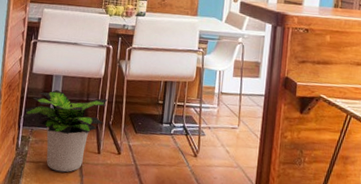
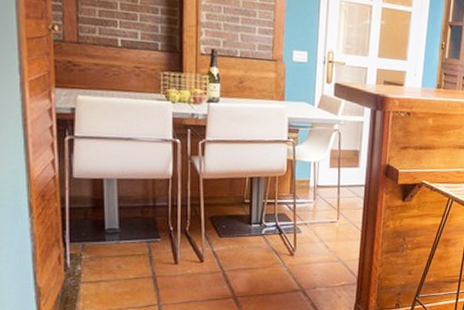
potted plant: present [22,89,108,173] -> none [66,196,181,289]

